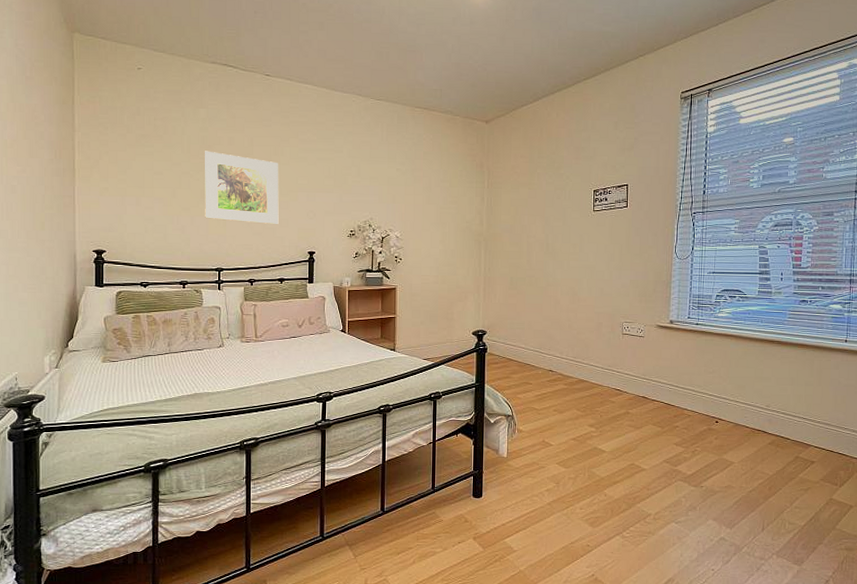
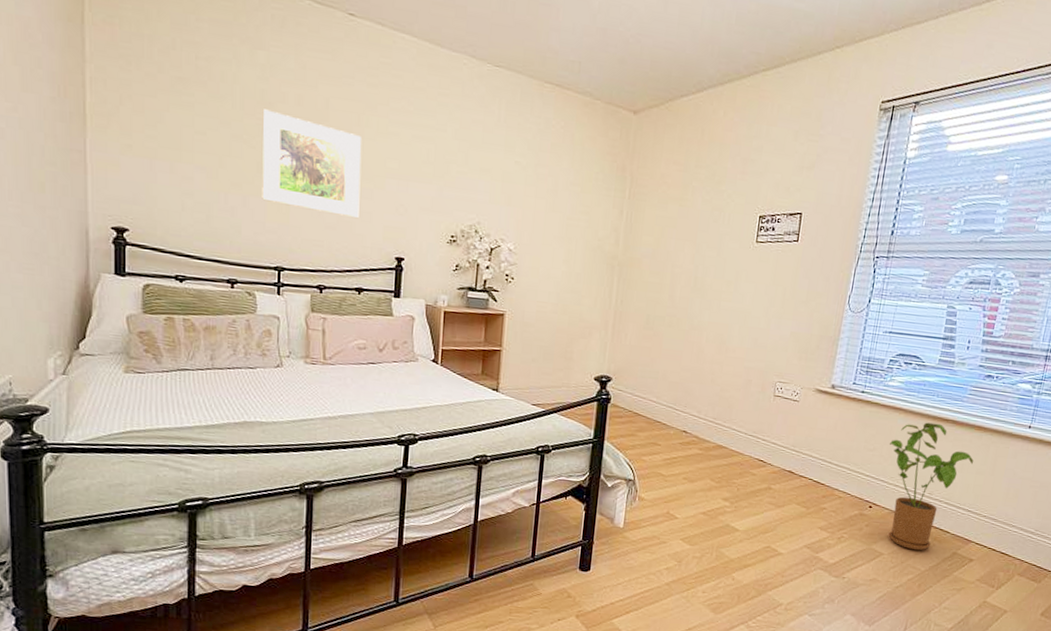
house plant: none [726,345,801,457] -> present [888,422,974,551]

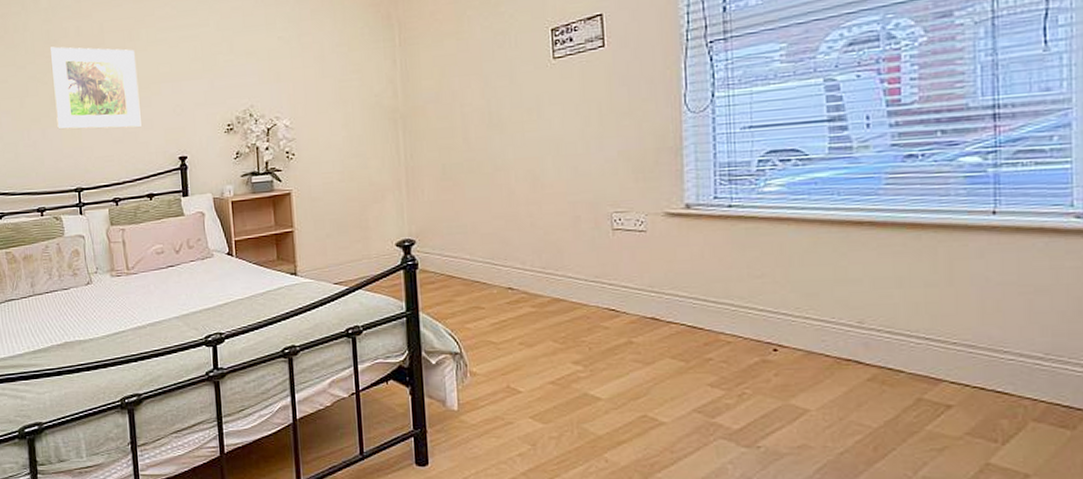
house plant: present [888,422,974,551] -> none [784,229,916,401]

